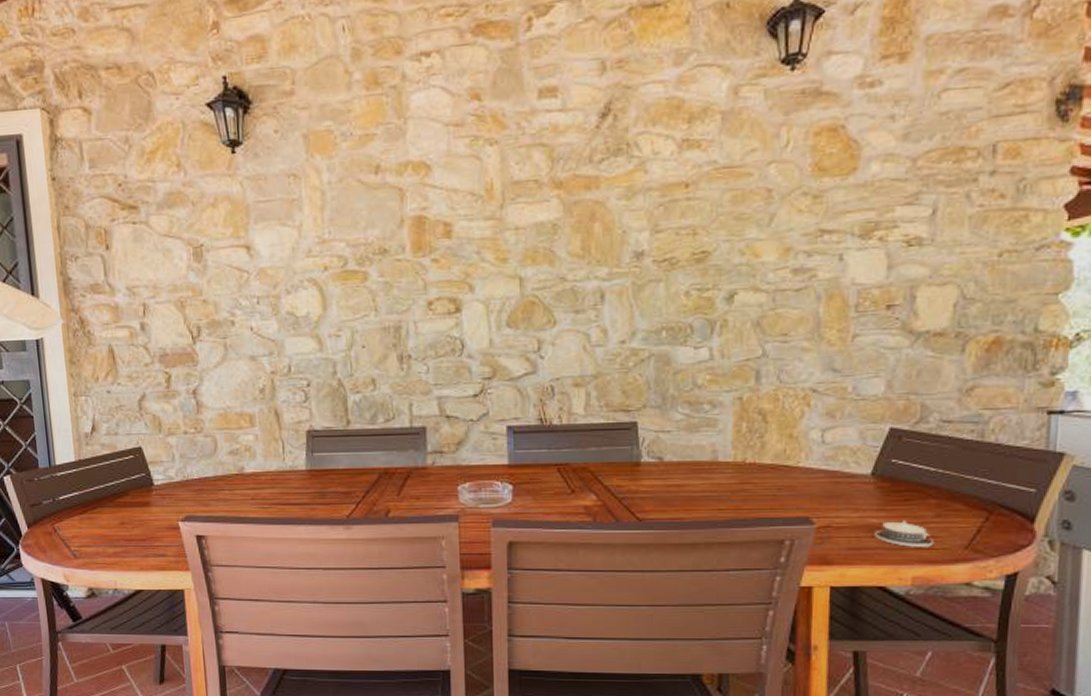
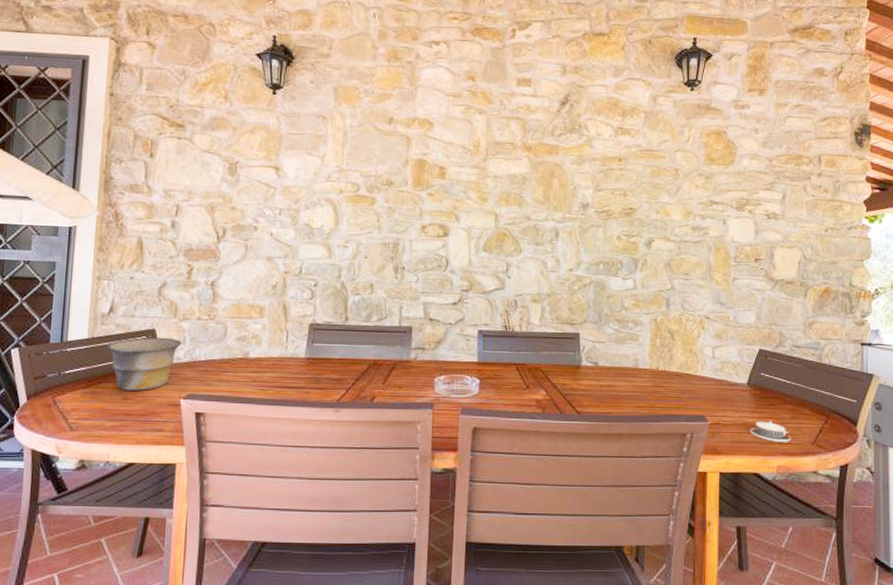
bowl: none [95,455,171,516] -> present [107,337,182,392]

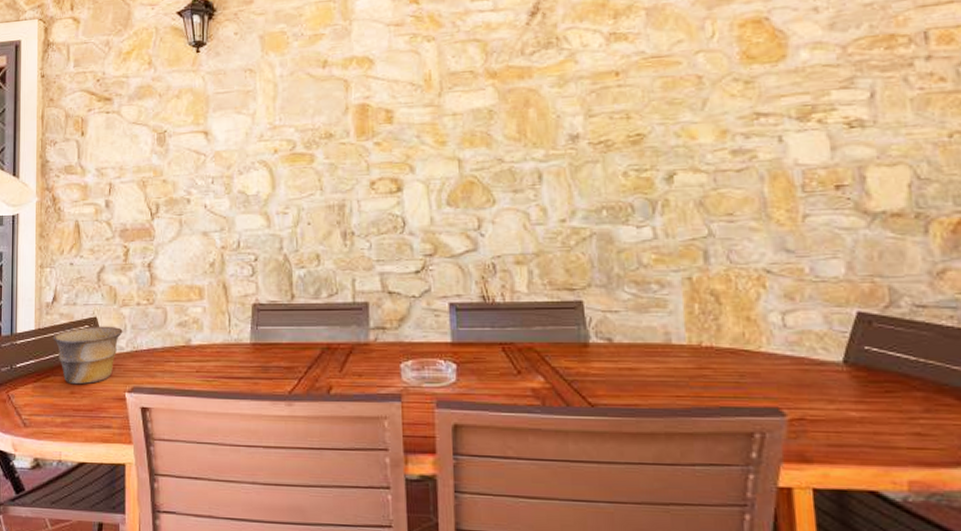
architectural model: present [749,421,791,442] -> none [855,415,928,446]

